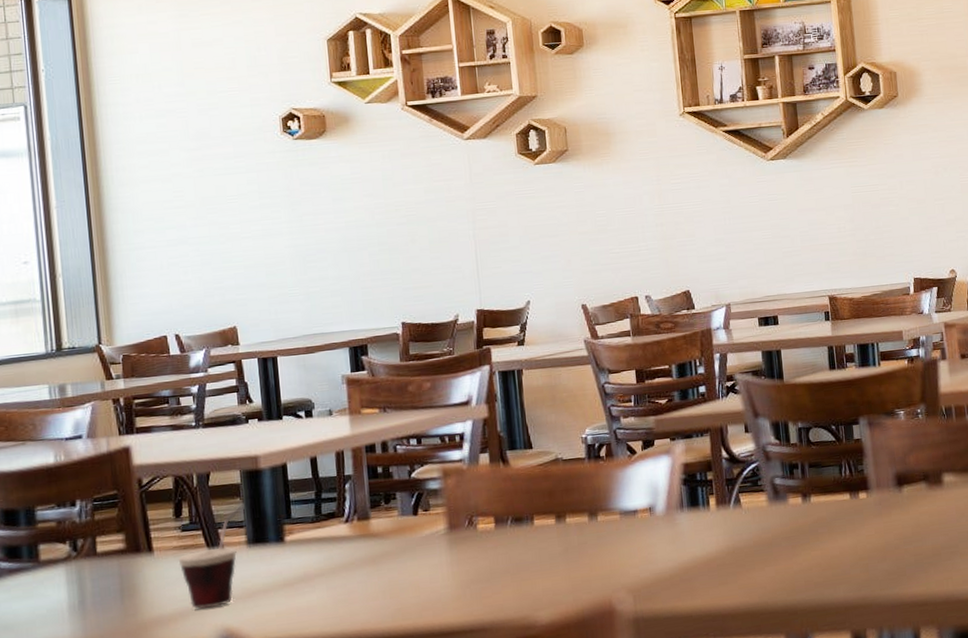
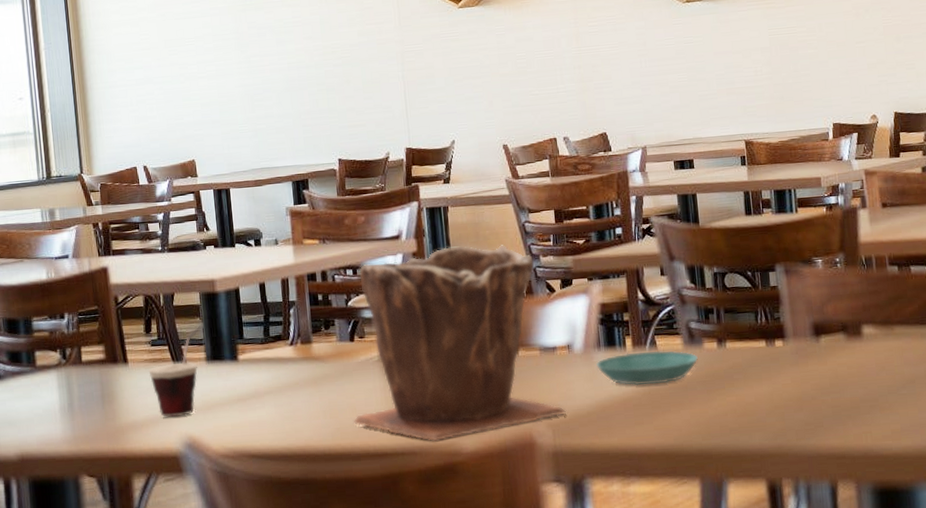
plant pot: none [417,407,647,616] -> present [354,245,566,442]
saucer: none [678,508,783,546] -> present [595,350,698,386]

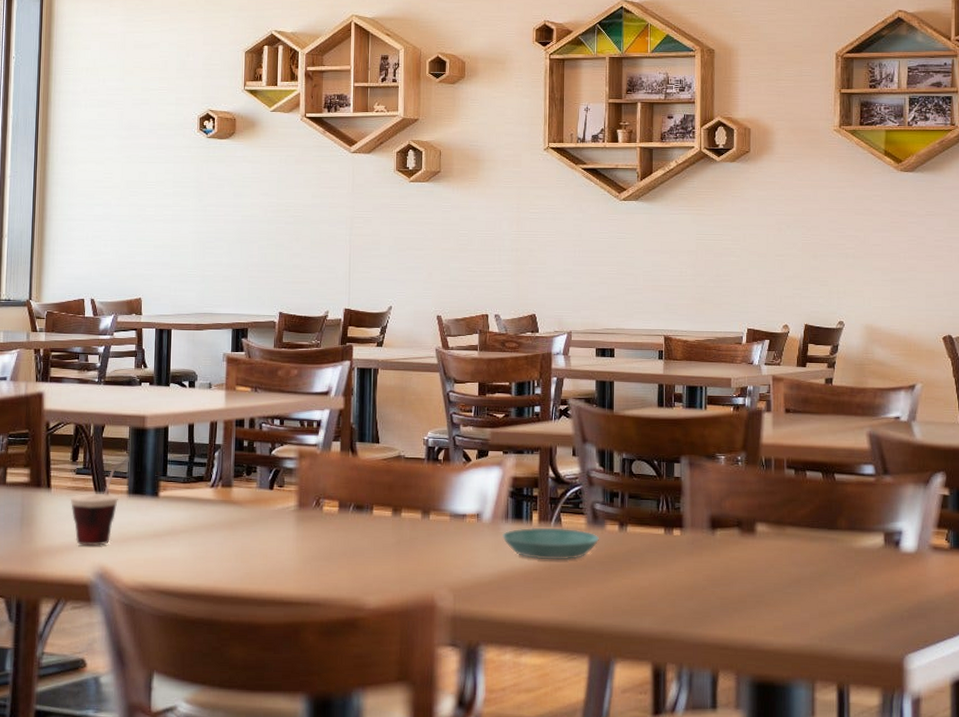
plant pot: present [354,245,566,442] -> none [264,408,468,595]

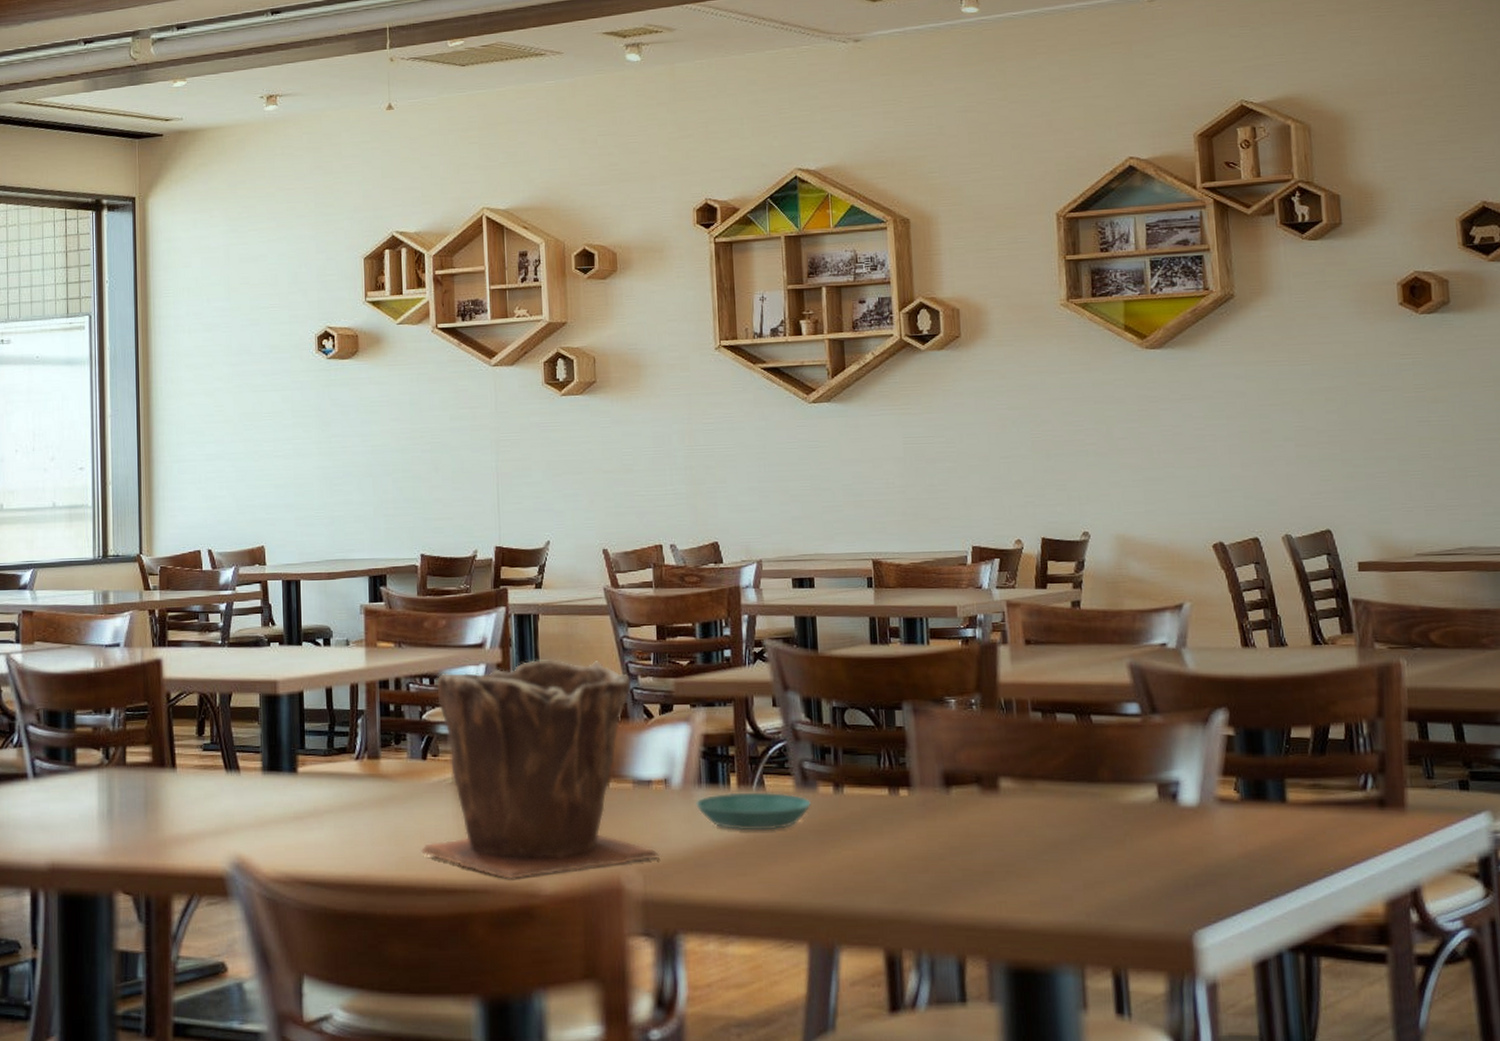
cup: present [70,458,128,546] -> none [198,730,260,832]
plant pot: none [264,408,468,595] -> present [421,659,659,880]

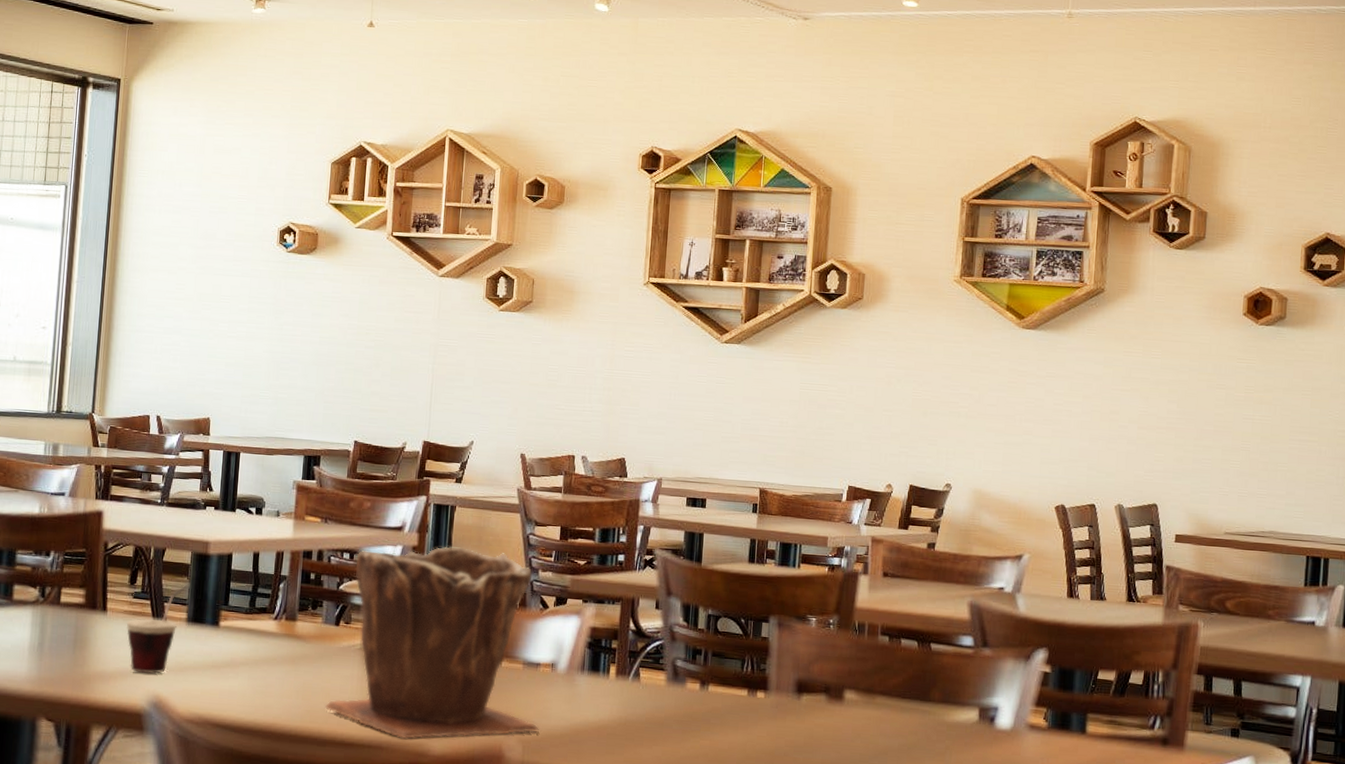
cup: none [198,730,260,832] -> present [126,584,189,674]
saucer: present [695,792,811,831] -> none [576,680,679,717]

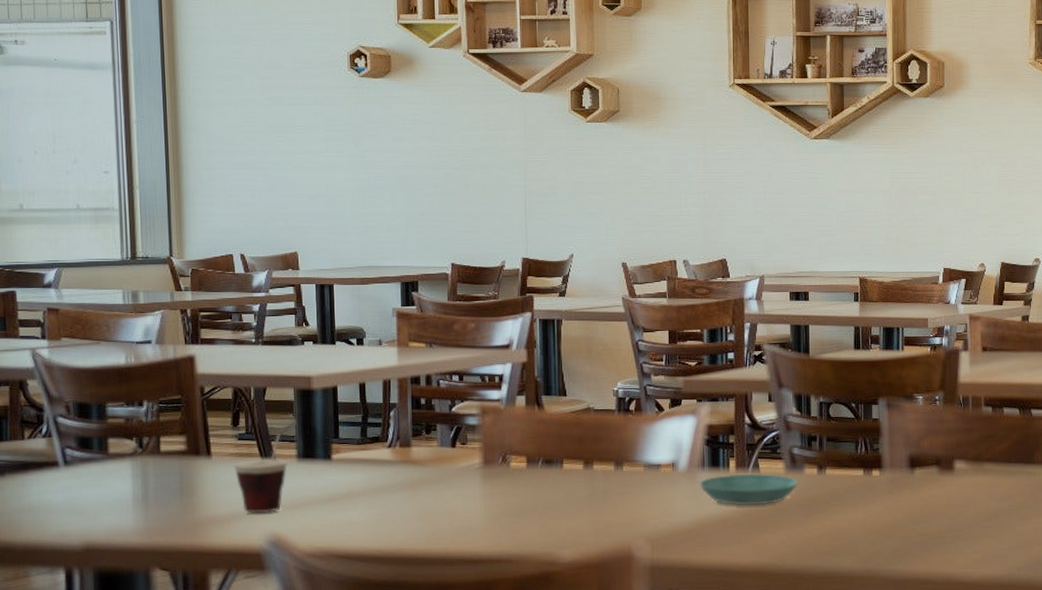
plant pot: present [325,546,539,740] -> none [450,360,666,551]
saucer: none [576,680,679,717] -> present [698,473,798,506]

